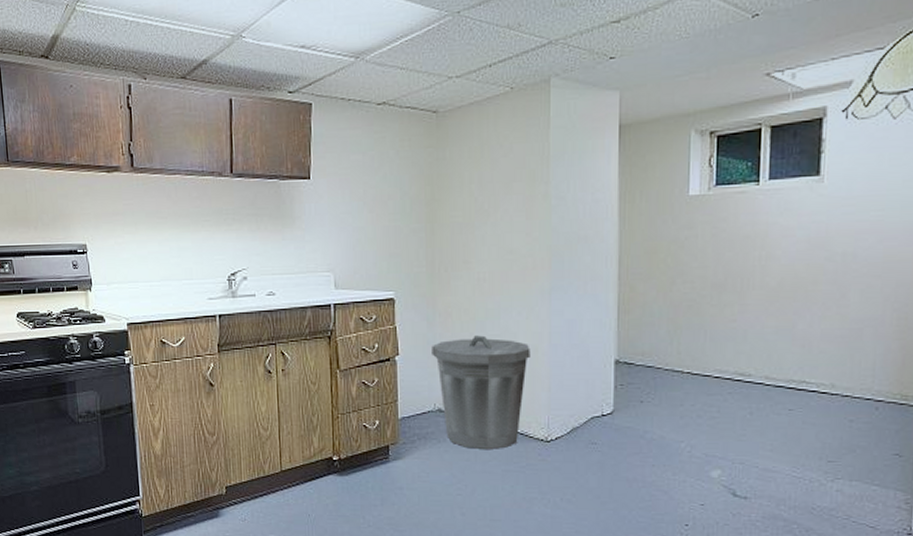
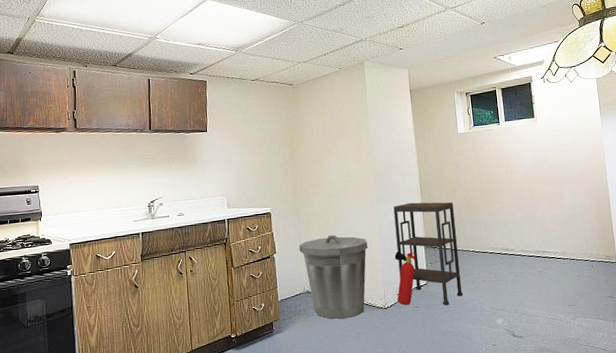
fire extinguisher: none [566,365,601,440] -> present [394,251,416,305]
shelving unit: none [573,296,668,445] -> present [393,202,463,306]

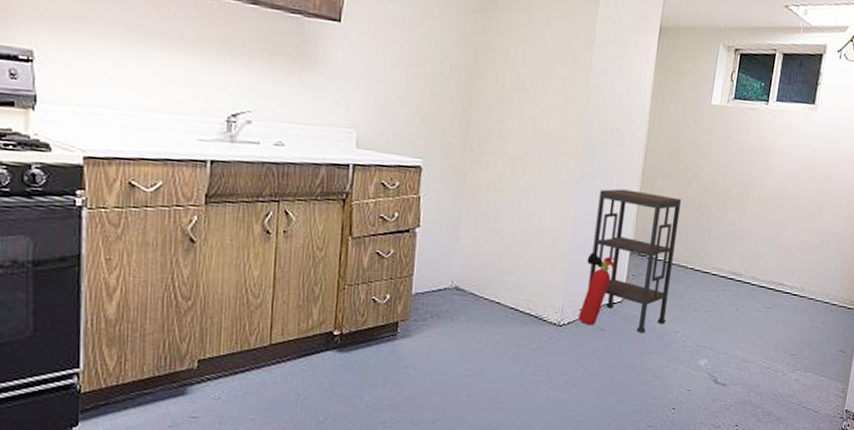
trash can: present [299,235,368,319] -> none [455,214,554,331]

